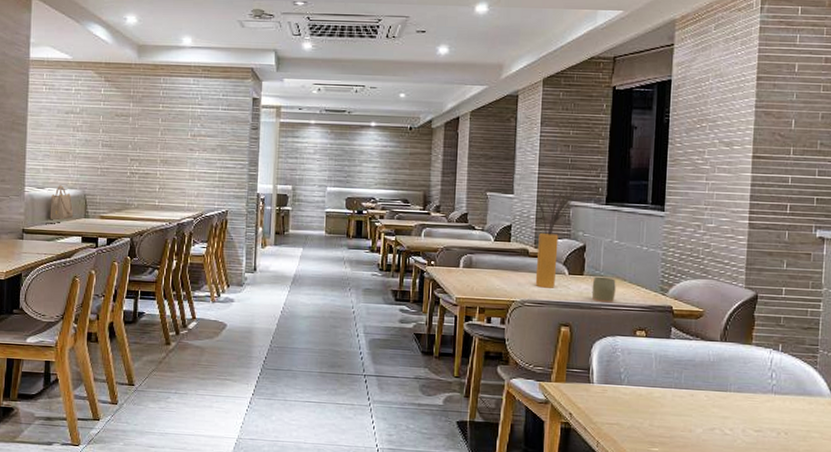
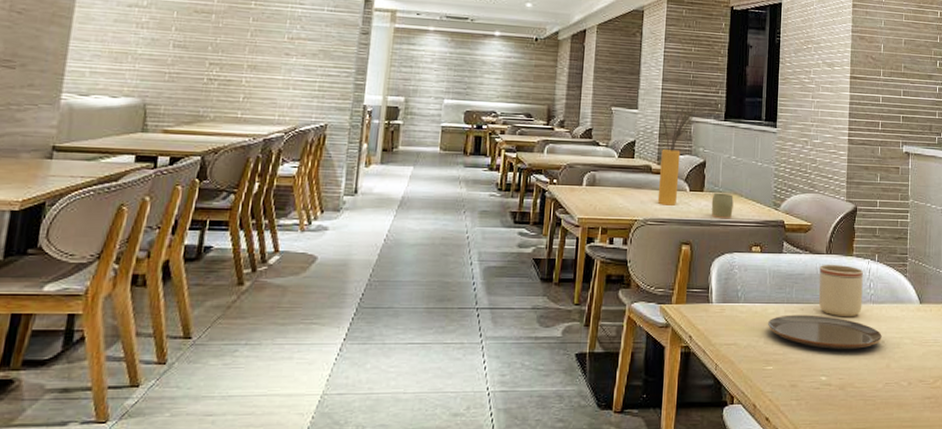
handbag: present [49,185,74,221] -> none [93,92,128,135]
plate: none [652,399,785,439] -> present [767,314,882,350]
mug: none [710,351,764,407] -> present [818,264,863,317]

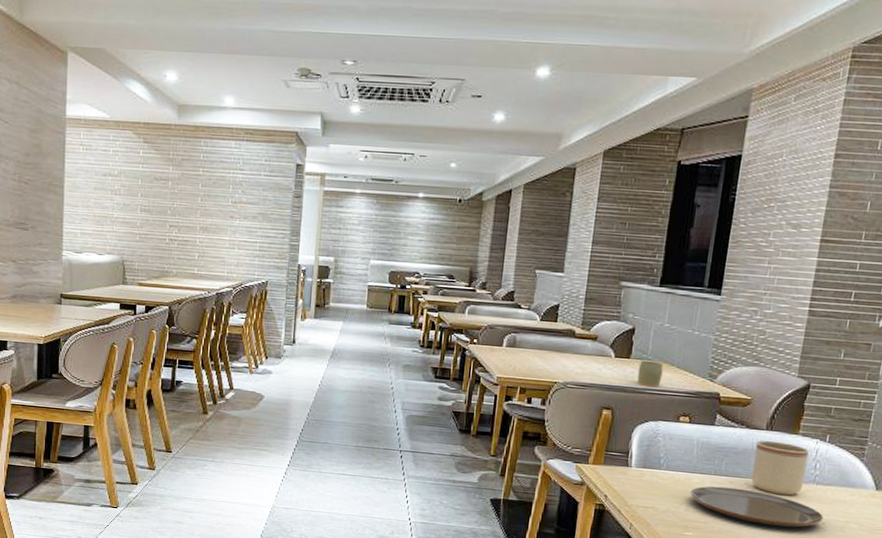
vase: present [657,102,695,206] -> none [579,265,628,371]

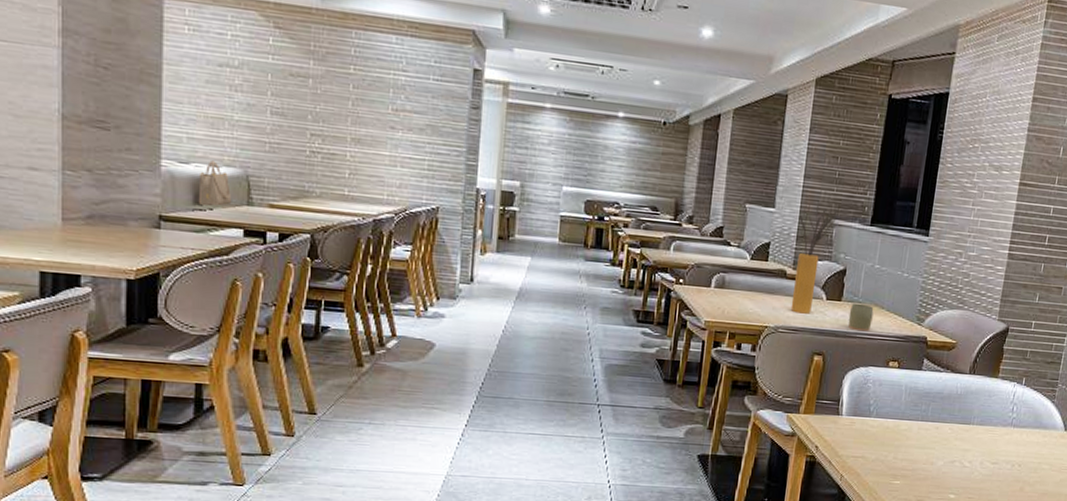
handbag: none [88,250,112,286] -> present [198,160,232,207]
vase: none [579,265,628,371] -> present [790,202,839,314]
plate: present [690,486,823,528] -> none [898,432,1019,471]
mug: present [751,440,809,496] -> none [955,384,1007,439]

